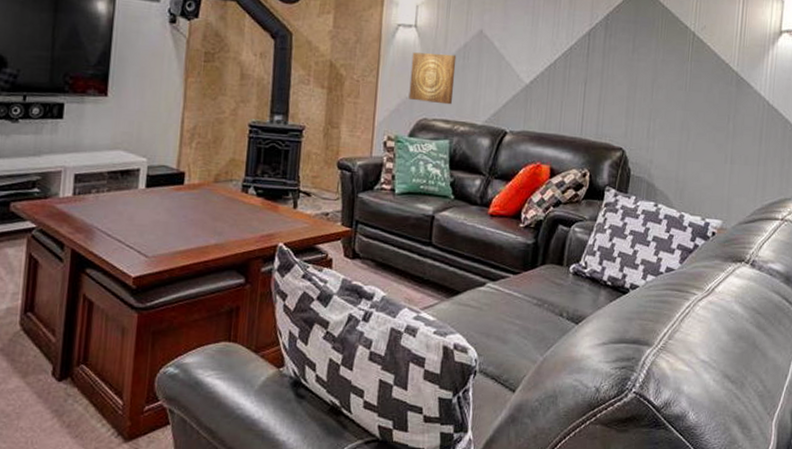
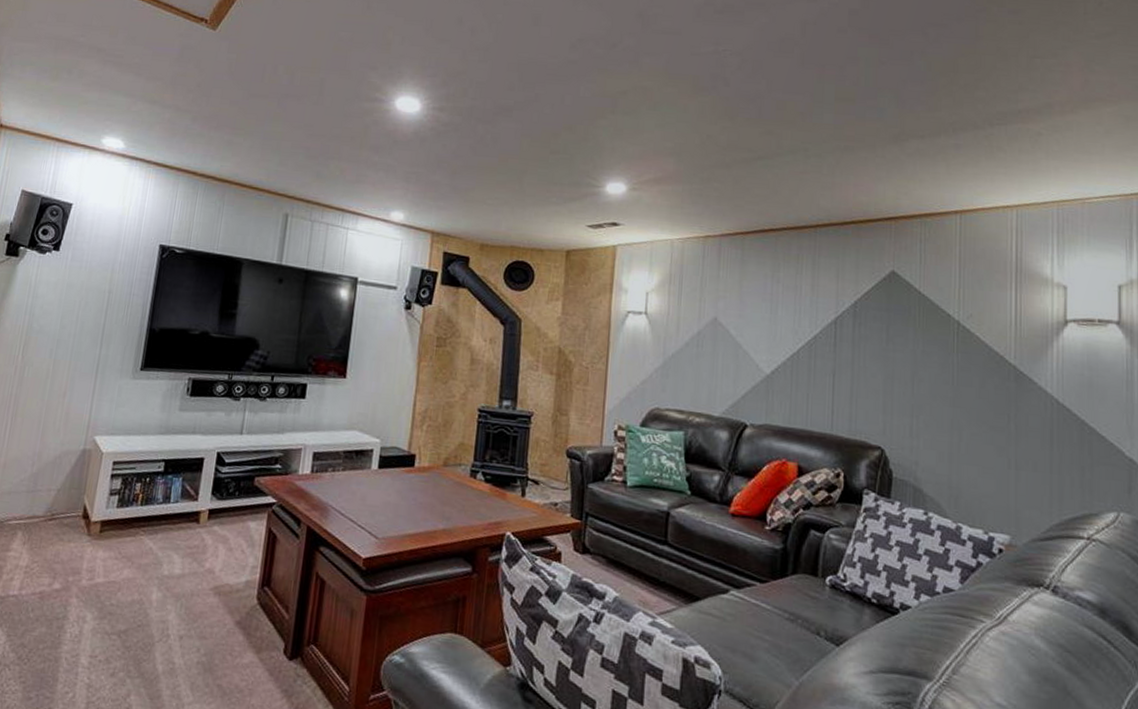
wall art: present [408,52,457,105] -> none [640,339,690,395]

